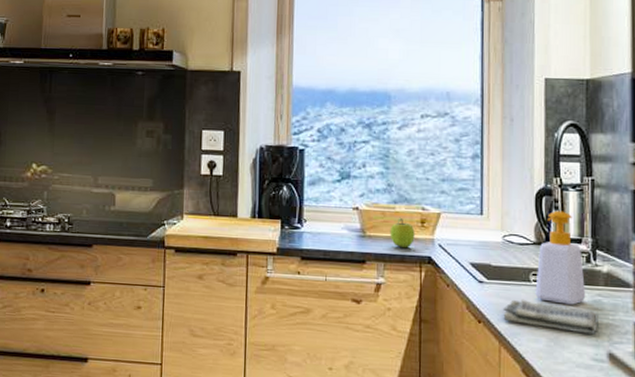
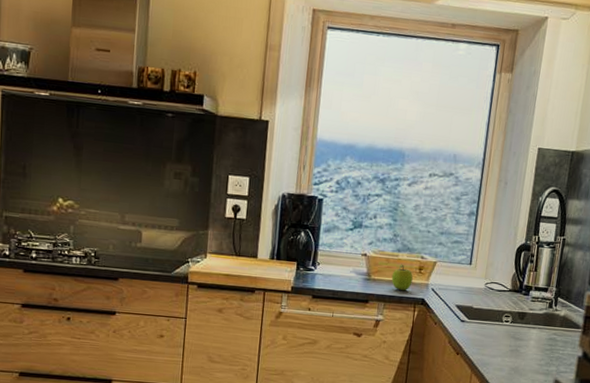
dish towel: present [503,299,598,335] -> none [477,335,552,365]
soap bottle: present [535,210,586,305] -> none [505,264,547,342]

